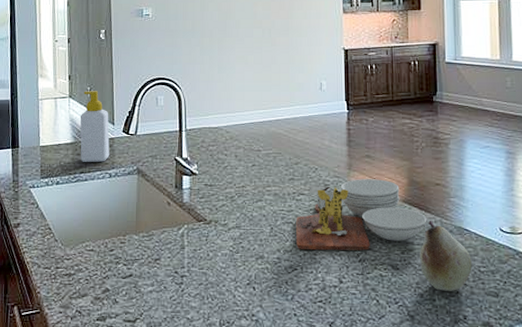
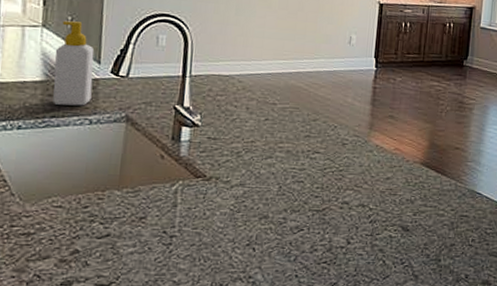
cutting board: present [296,179,427,251] -> none [305,139,443,212]
fruit: present [420,220,472,291] -> none [430,183,480,252]

